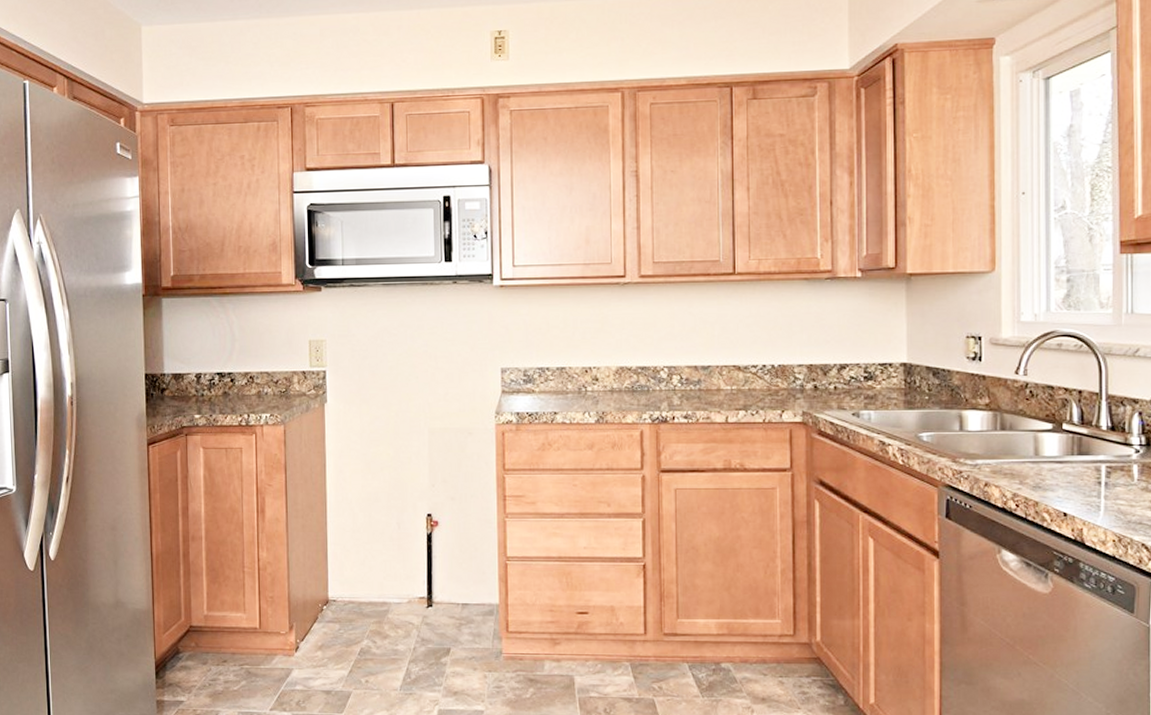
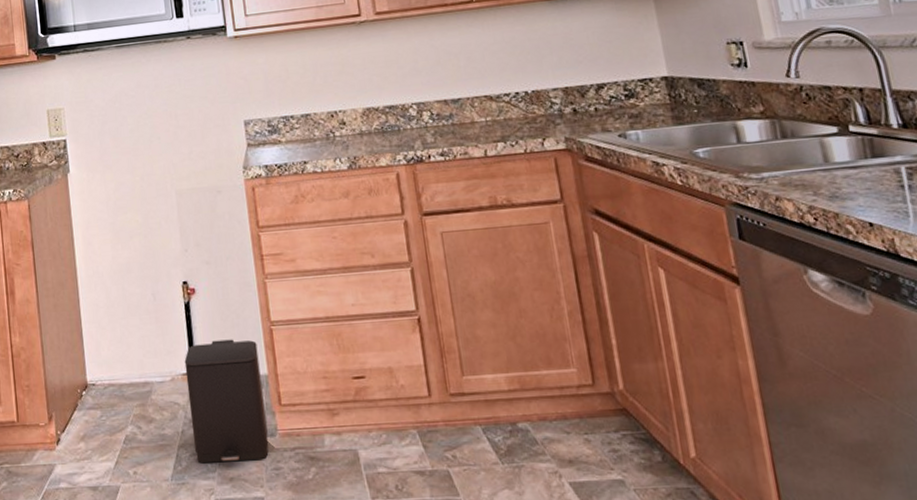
pedal bin: none [422,570,493,679] -> present [184,339,269,464]

